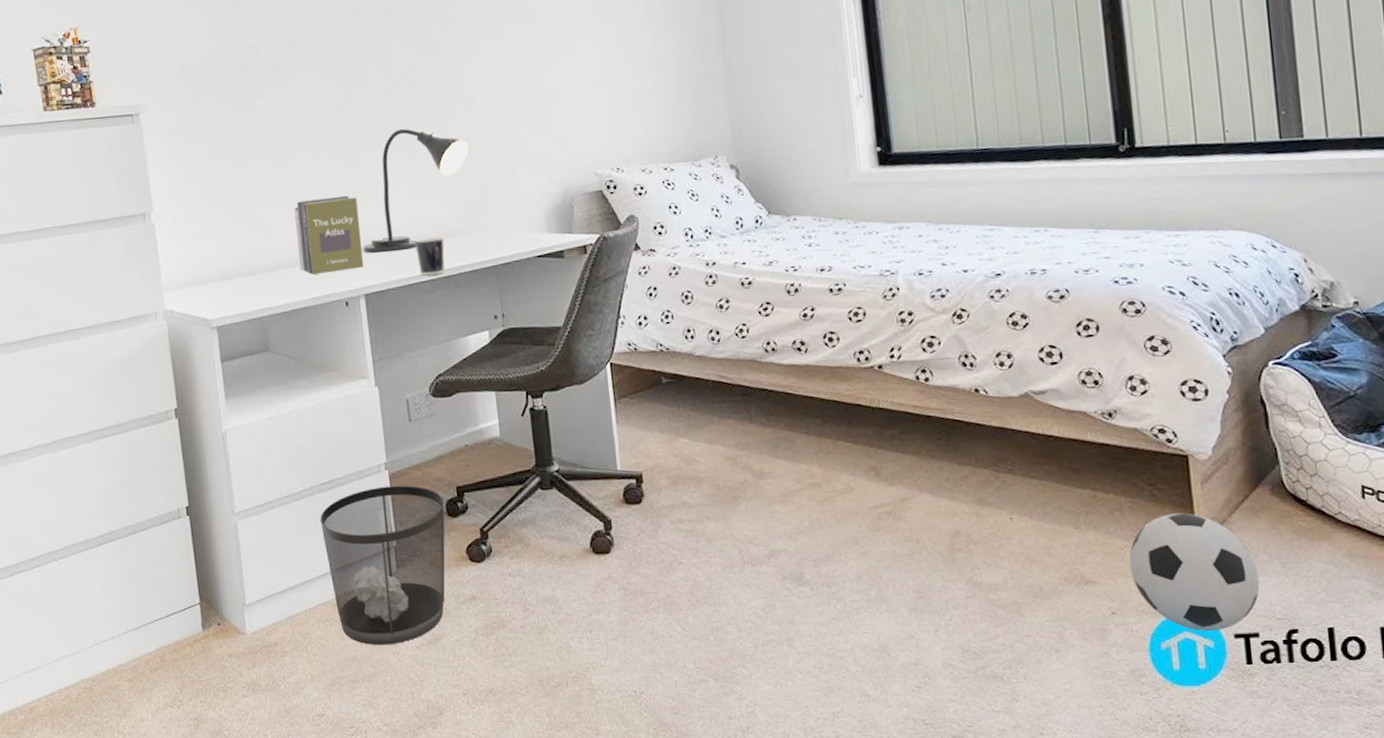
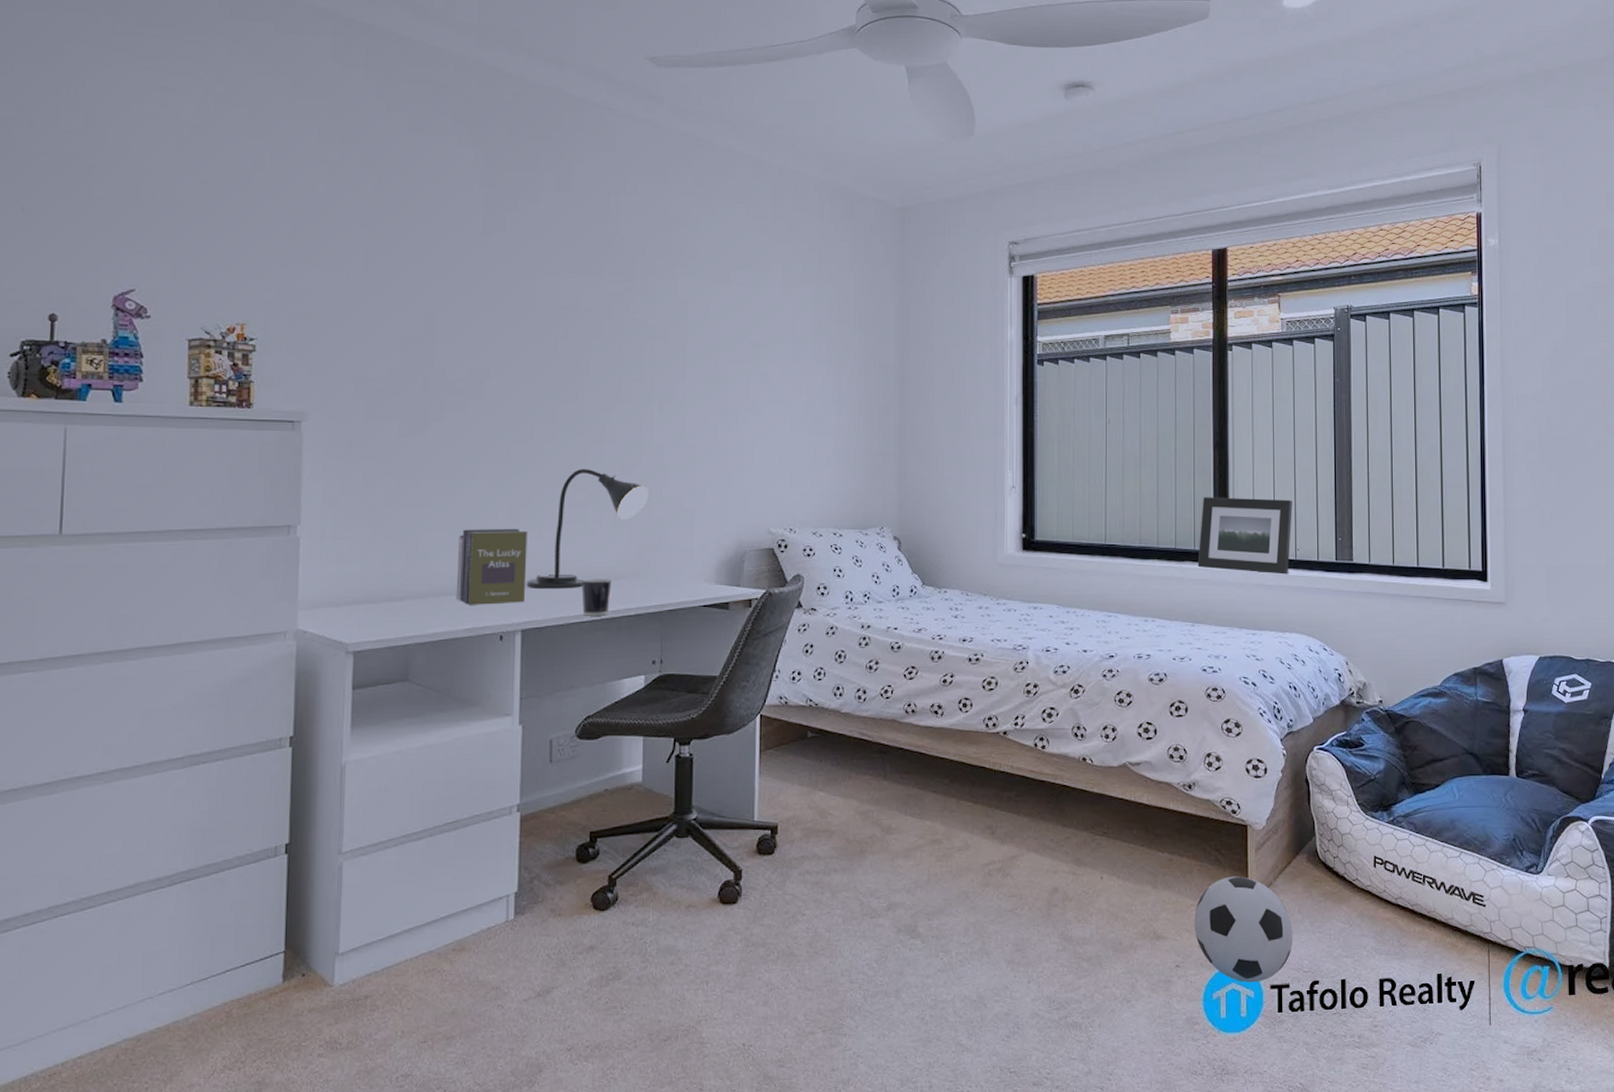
waste bin: present [320,485,445,646] -> none [438,828,576,999]
picture frame: none [1095,72,1217,165] -> present [1197,497,1292,575]

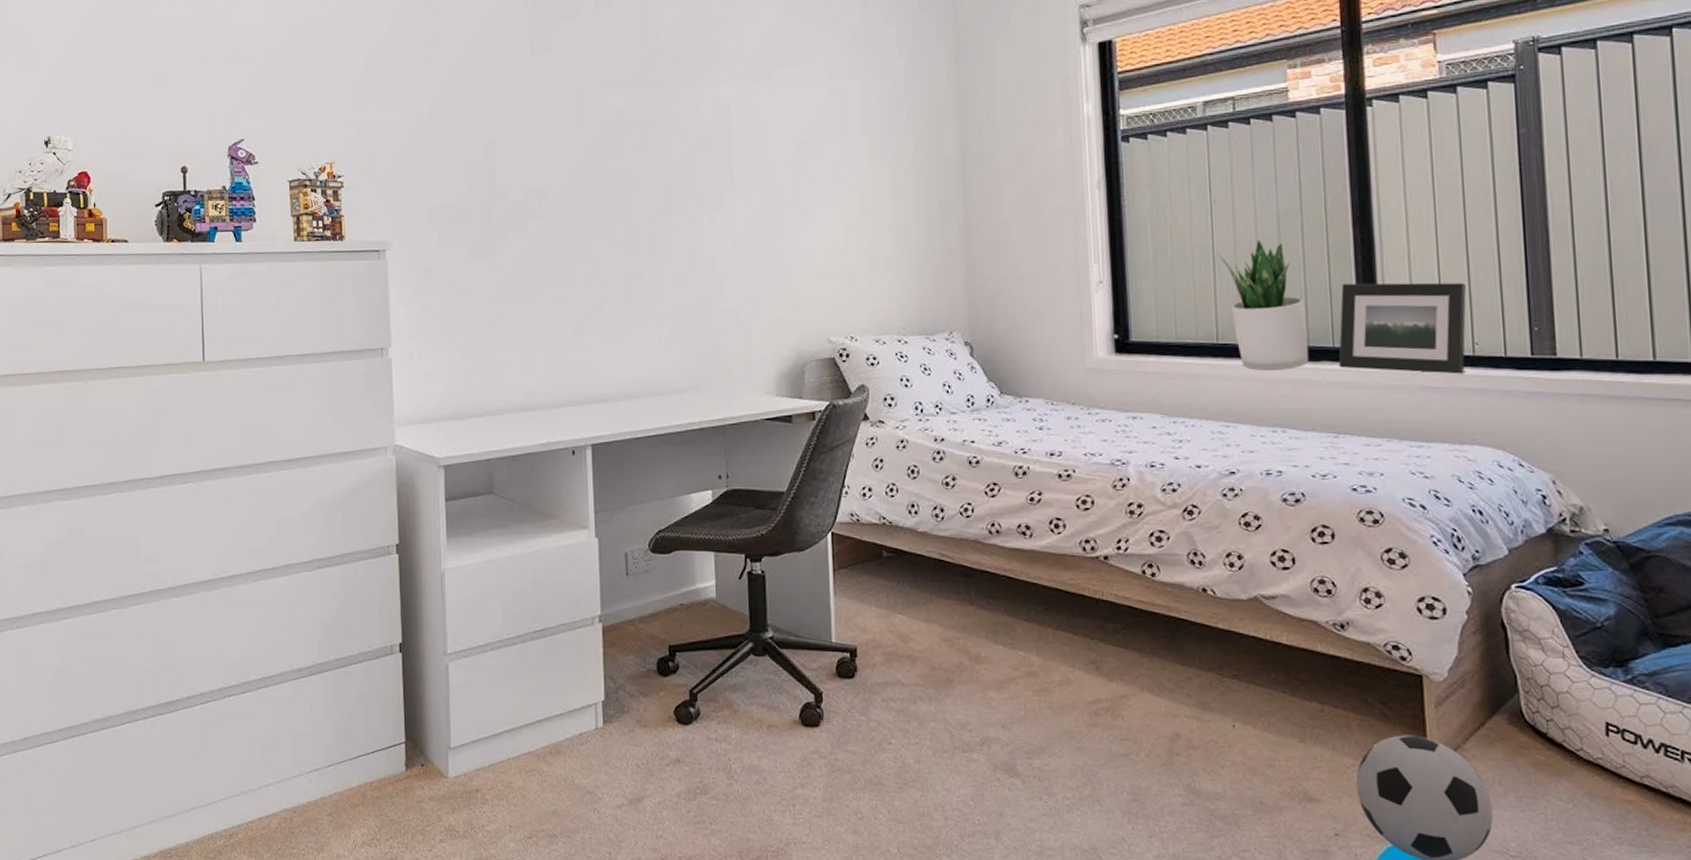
books: present [456,529,528,605] -> none [529,345,593,421]
desk lamp: present [526,469,649,590] -> none [593,283,705,405]
mug: present [581,578,612,616] -> none [645,392,674,430]
planter: none [1108,457,1176,568] -> present [1216,240,1310,371]

